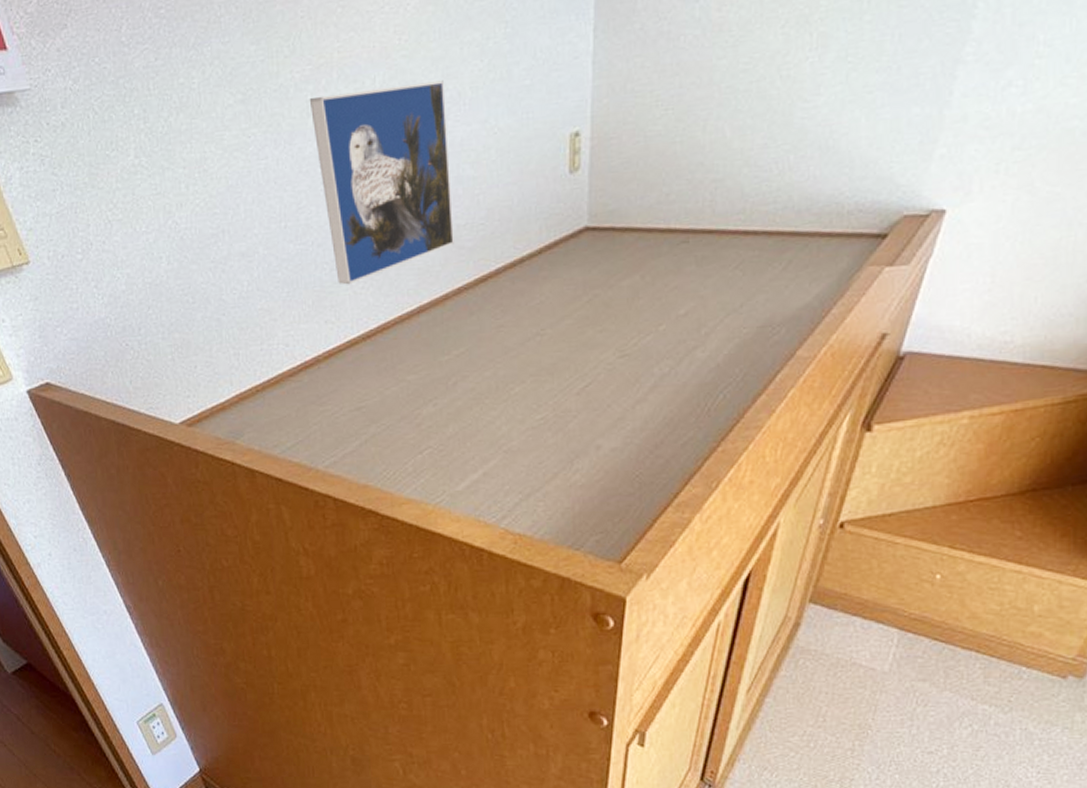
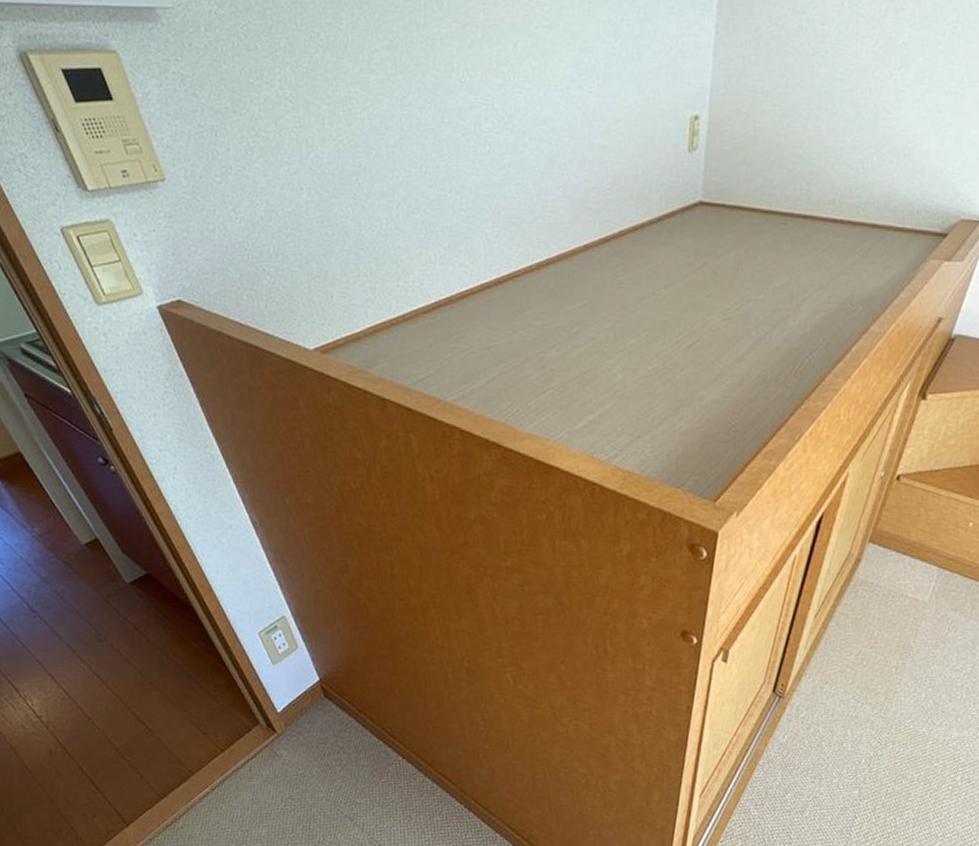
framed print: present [309,80,454,285] -> none [454,52,583,233]

